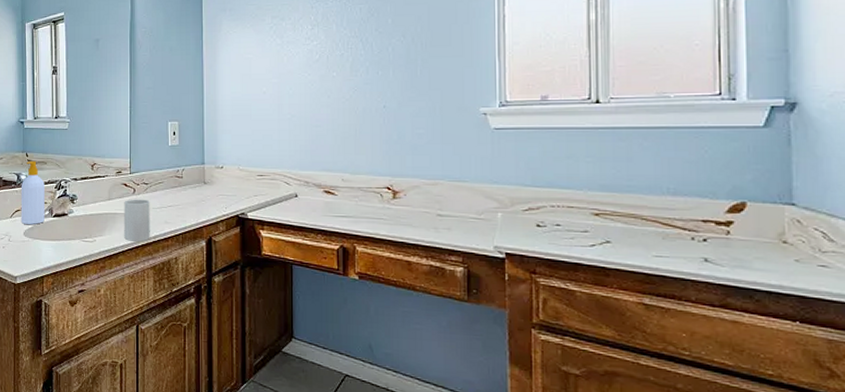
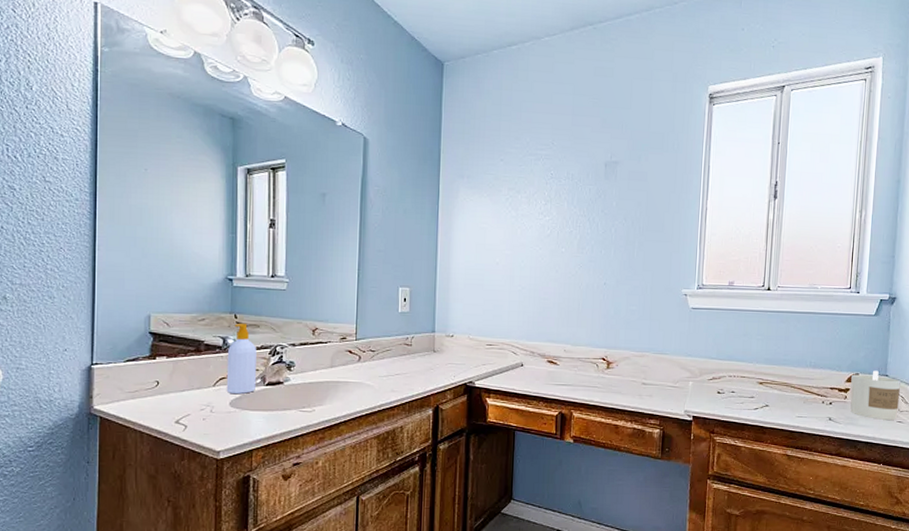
cup: present [124,199,150,242] -> none [347,366,376,411]
candle: none [735,197,819,263] -> present [850,370,901,420]

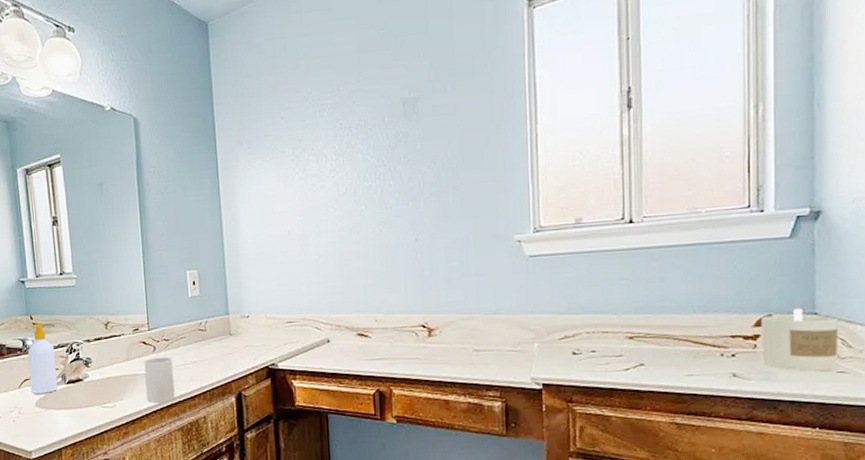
cup: none [347,366,376,411] -> present [144,357,175,403]

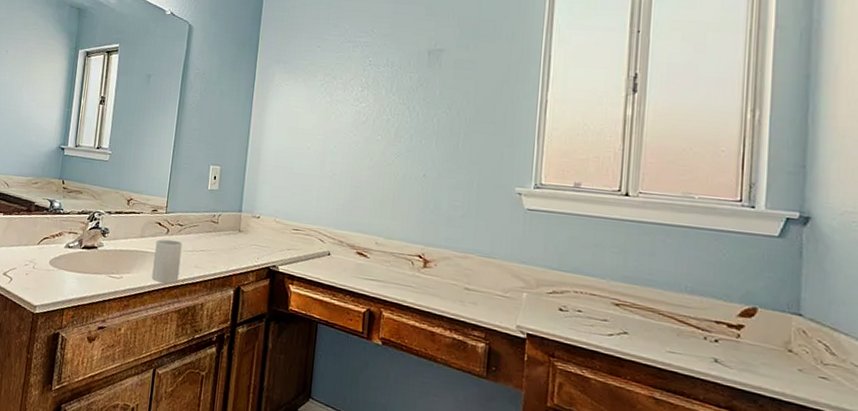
soap bottle: present [27,323,58,394] -> none [48,188,78,254]
candle: present [761,308,839,371] -> none [745,306,824,375]

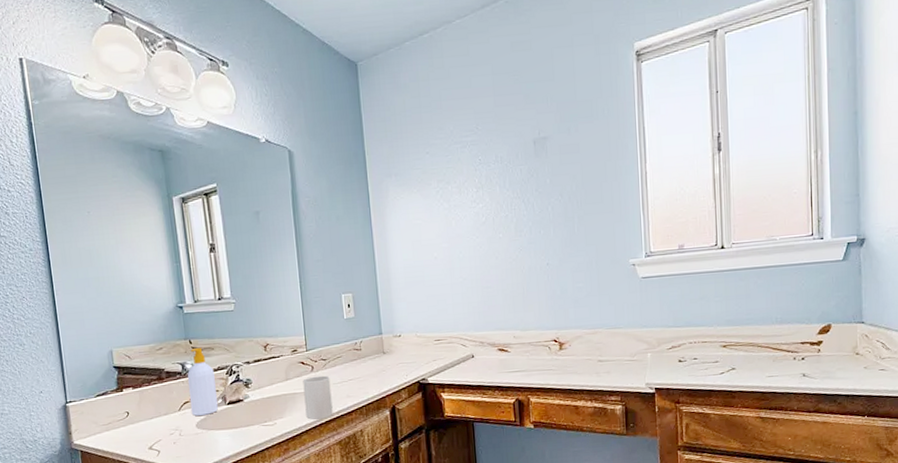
soap bottle: none [48,188,78,254] -> present [187,347,218,416]

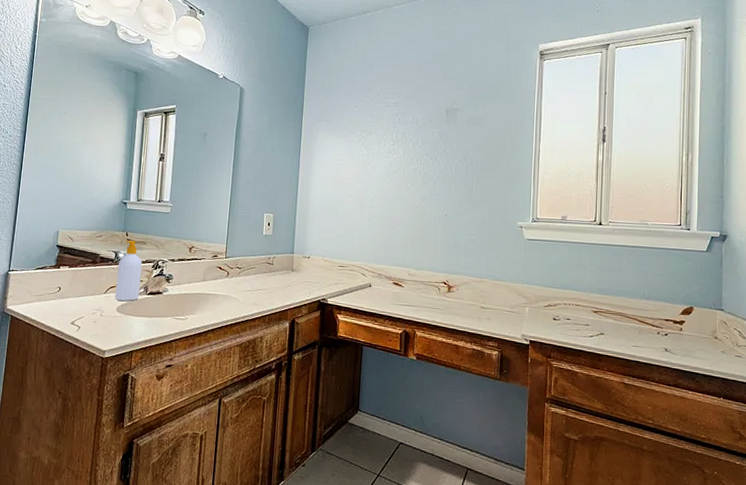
cup: present [302,375,333,420] -> none [215,281,242,321]

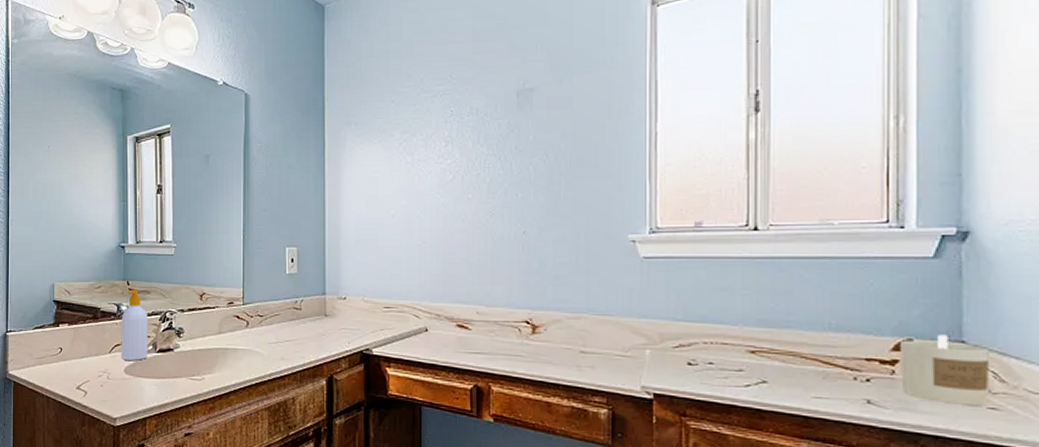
candle: none [685,304,738,354] -> present [901,334,990,406]

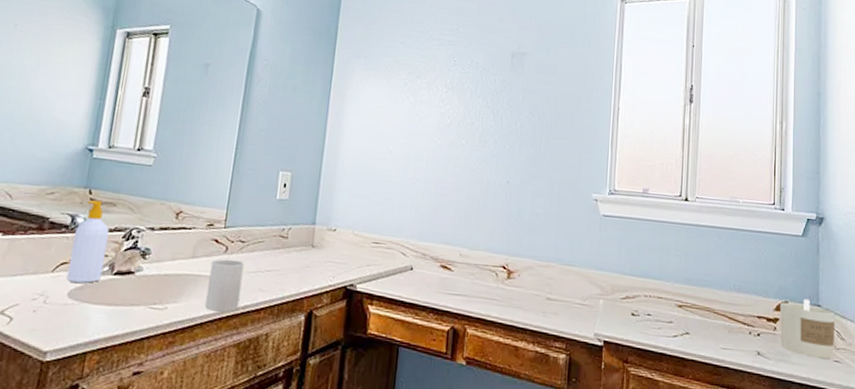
cup: none [236,332,265,380] -> present [205,259,244,312]

